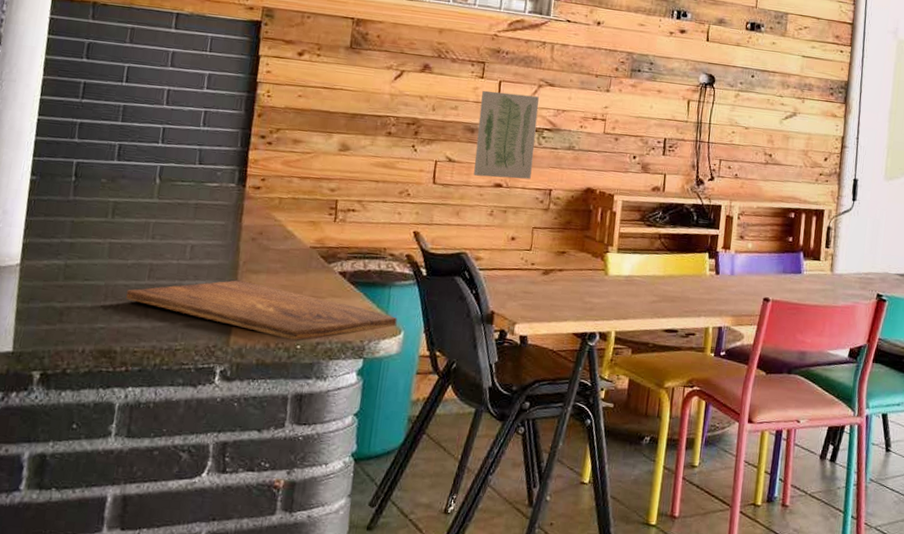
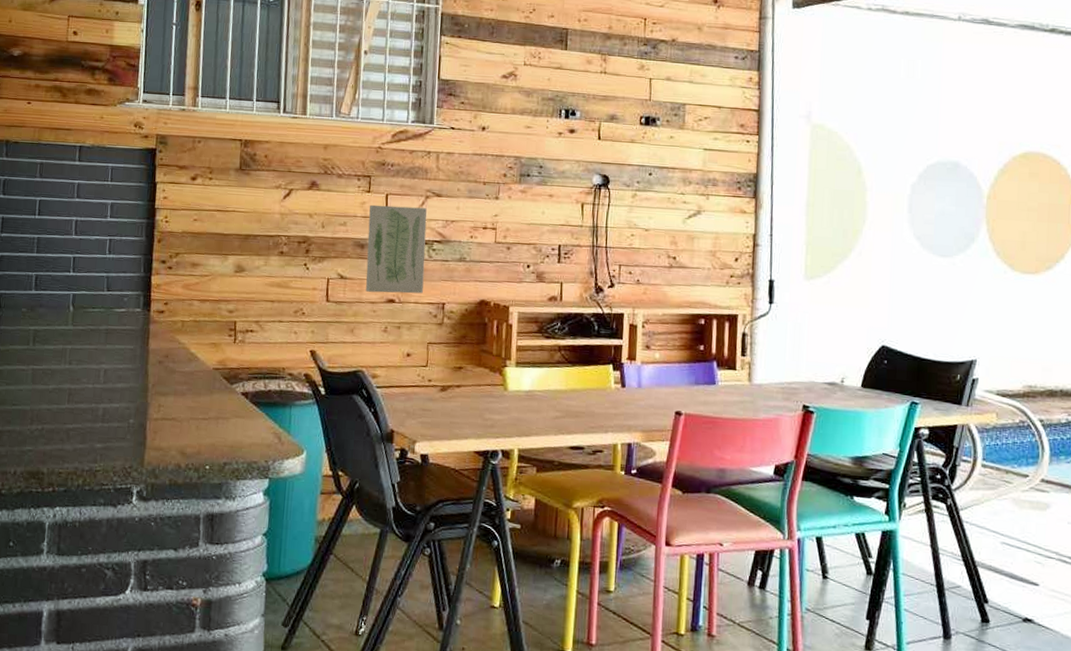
cutting board: present [126,280,398,340] -> none [49,402,299,461]

